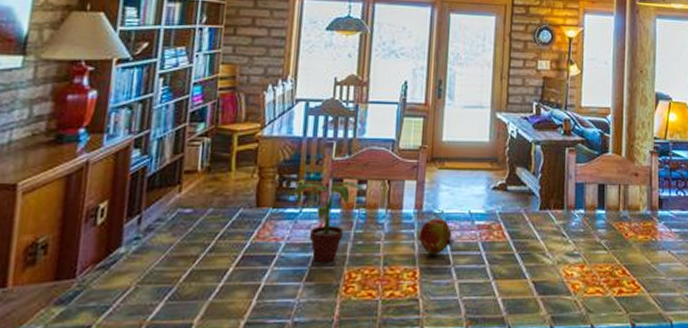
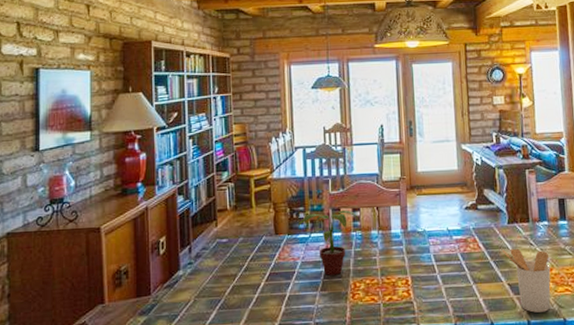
fruit: present [419,219,454,255] -> none [407,236,437,266]
utensil holder: none [530,239,582,317] -> present [502,248,551,313]

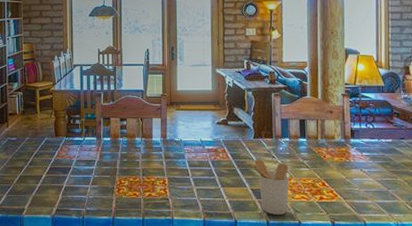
potted plant: present [297,210,360,276] -> none [74,119,126,172]

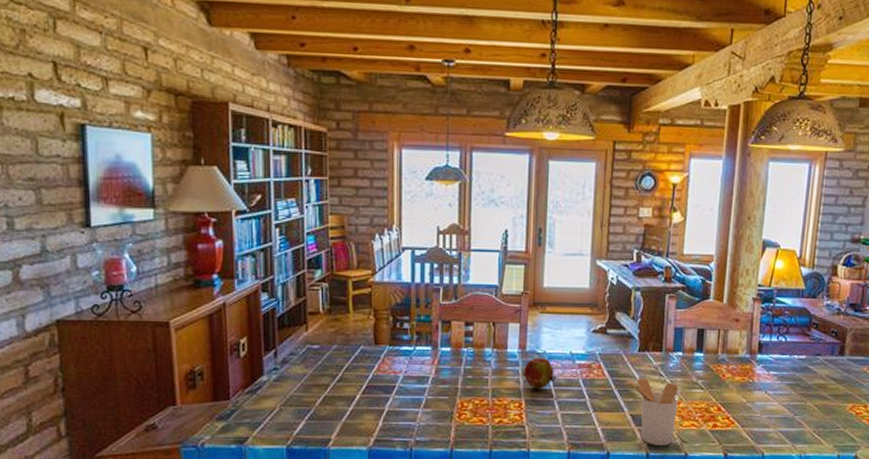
fruit: none [166,145,191,169] -> present [523,358,557,389]

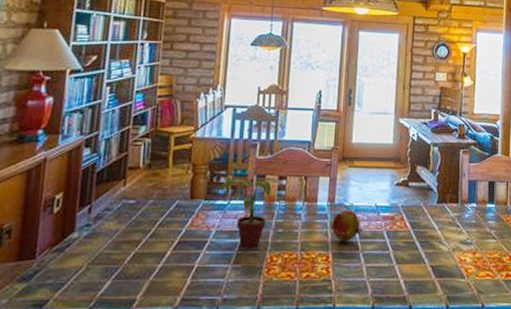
potted plant: none [401,323,473,393] -> present [216,177,285,247]
utensil holder: present [629,378,679,445] -> none [429,229,474,297]

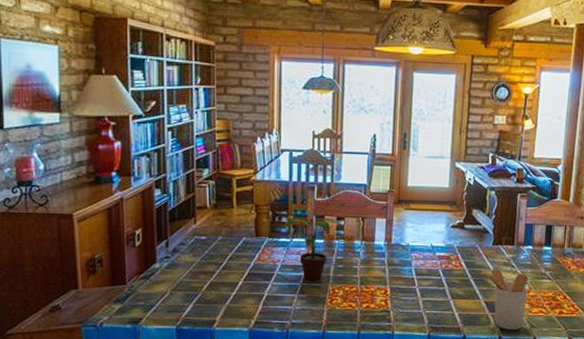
fruit: present [331,211,363,242] -> none [389,250,419,278]
utensil holder: none [429,229,474,297] -> present [484,269,529,330]

